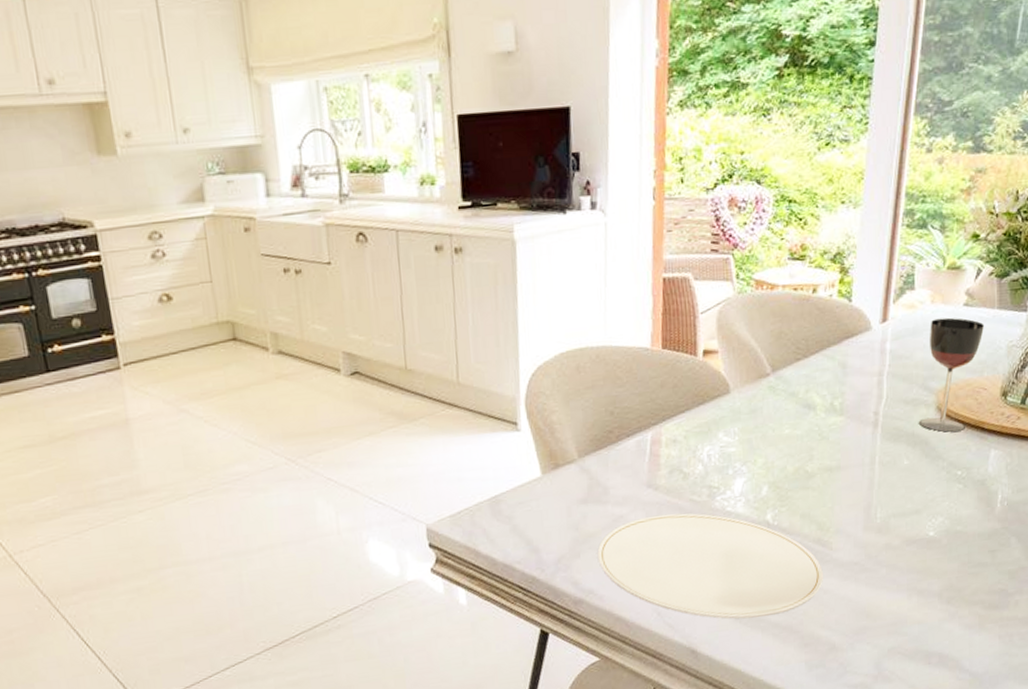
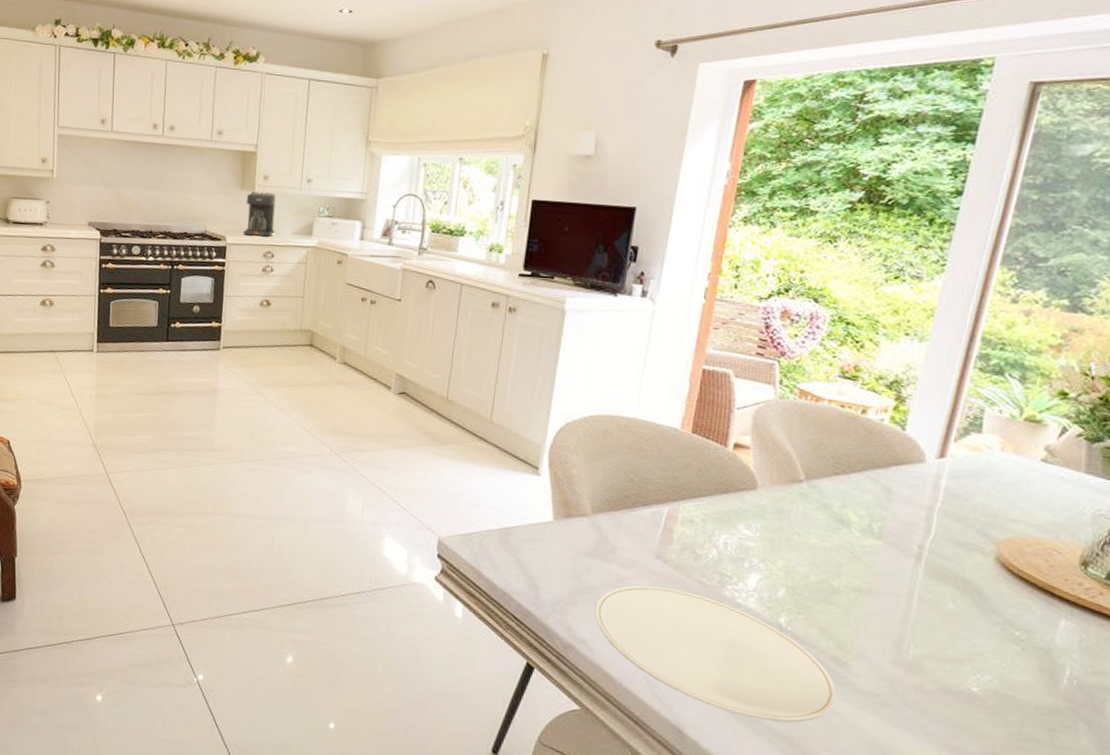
coffee maker: none [108,155,155,215] -> present [242,193,276,237]
wineglass: present [919,317,984,432] -> none [972,467,1065,590]

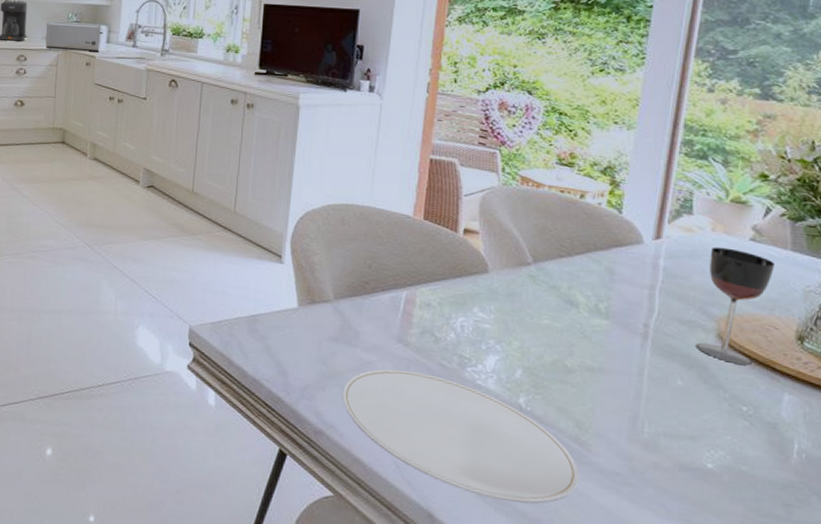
toaster: none [294,215,357,250] -> present [45,21,103,52]
wineglass: none [972,467,1065,590] -> present [696,247,774,365]

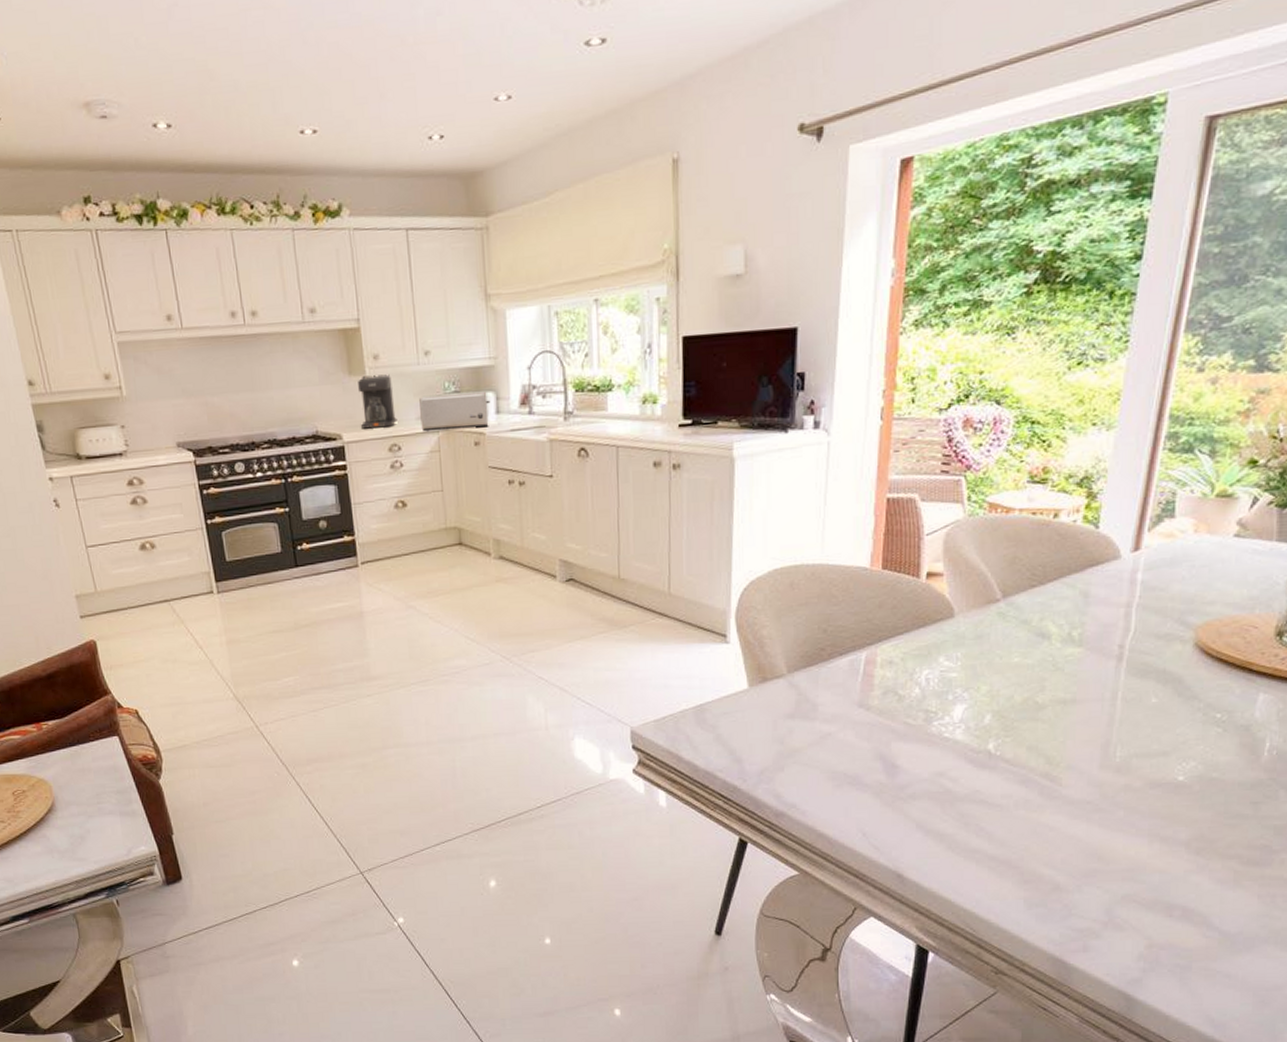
plate: present [342,368,579,504] -> none [802,735,1049,849]
wineglass: present [696,247,774,365] -> none [1173,548,1258,671]

